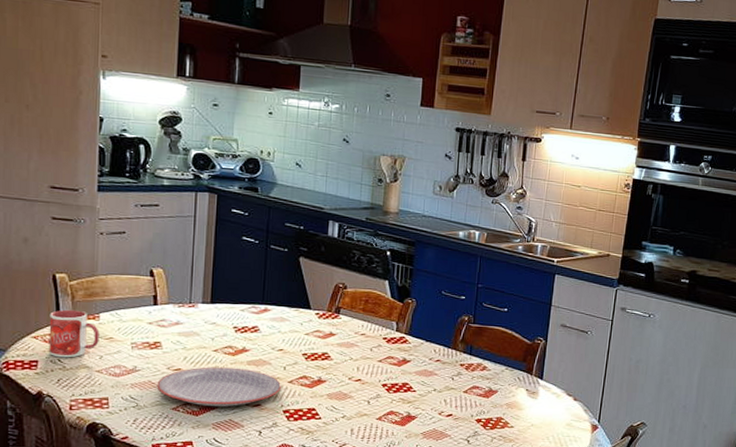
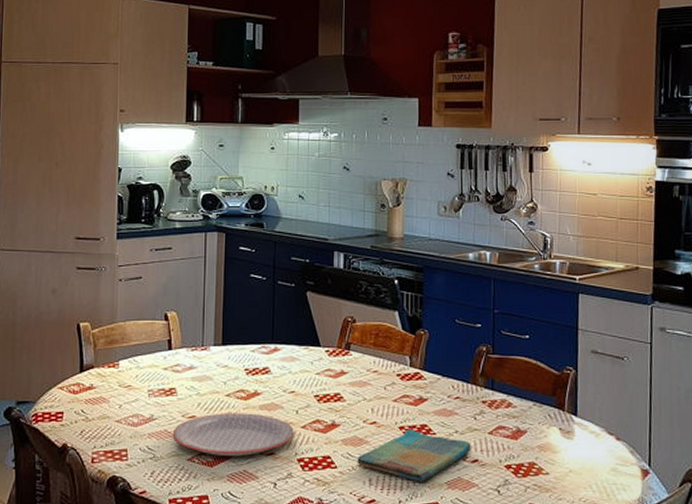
mug: present [48,309,100,358] -> none [73,358,119,408]
dish towel: none [340,386,447,432] -> present [357,429,471,482]

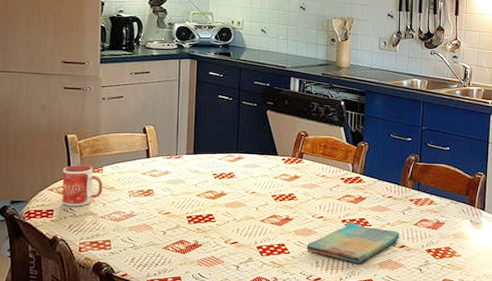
mug: none [73,358,119,408] -> present [62,165,103,206]
plate: present [172,413,294,456] -> none [150,210,254,244]

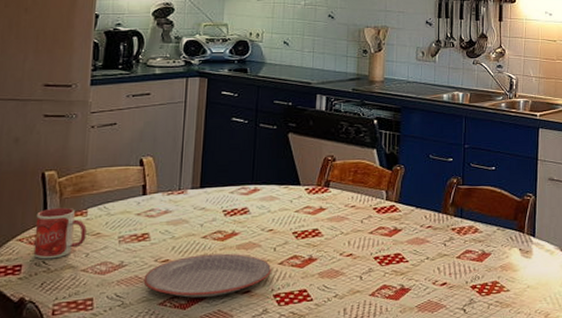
plate: none [150,210,254,244] -> present [143,253,271,298]
dish towel: present [306,222,400,264] -> none [332,258,441,308]

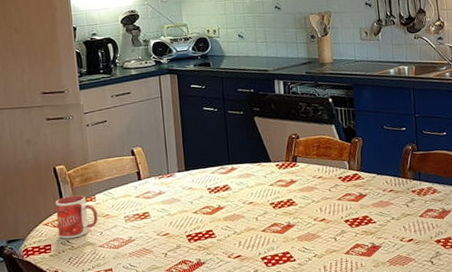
plate: present [143,253,271,298] -> none [150,224,256,264]

